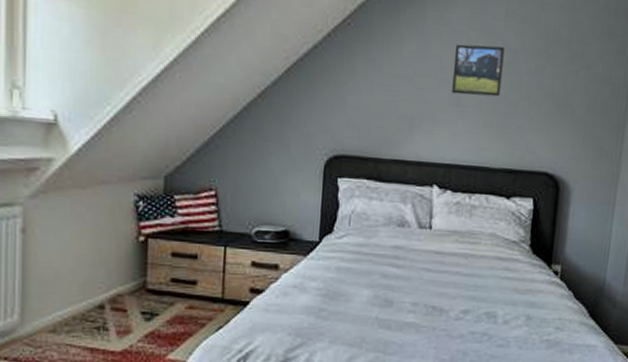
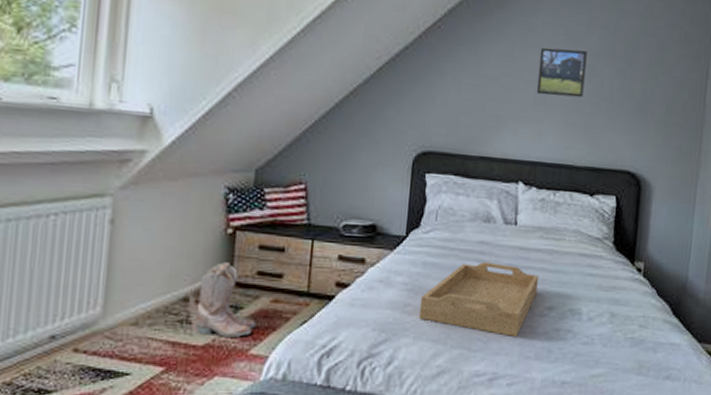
boots: none [112,270,173,343] -> present [195,262,257,337]
serving tray: none [333,267,455,340] -> present [418,262,540,336]

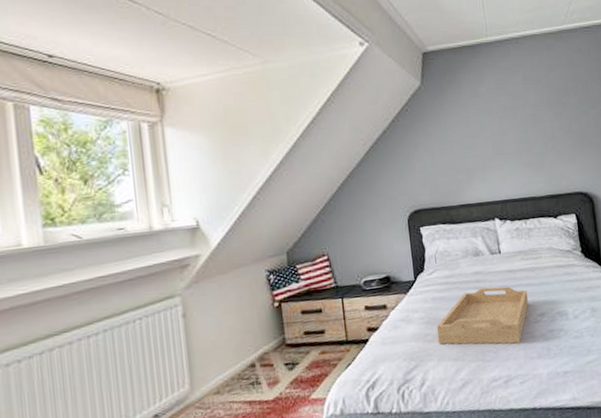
boots: present [195,262,257,337] -> none [261,329,312,391]
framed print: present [536,47,587,98] -> none [490,104,532,146]

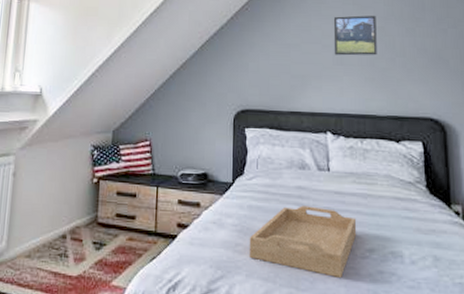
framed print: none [490,104,532,146] -> present [333,15,377,56]

